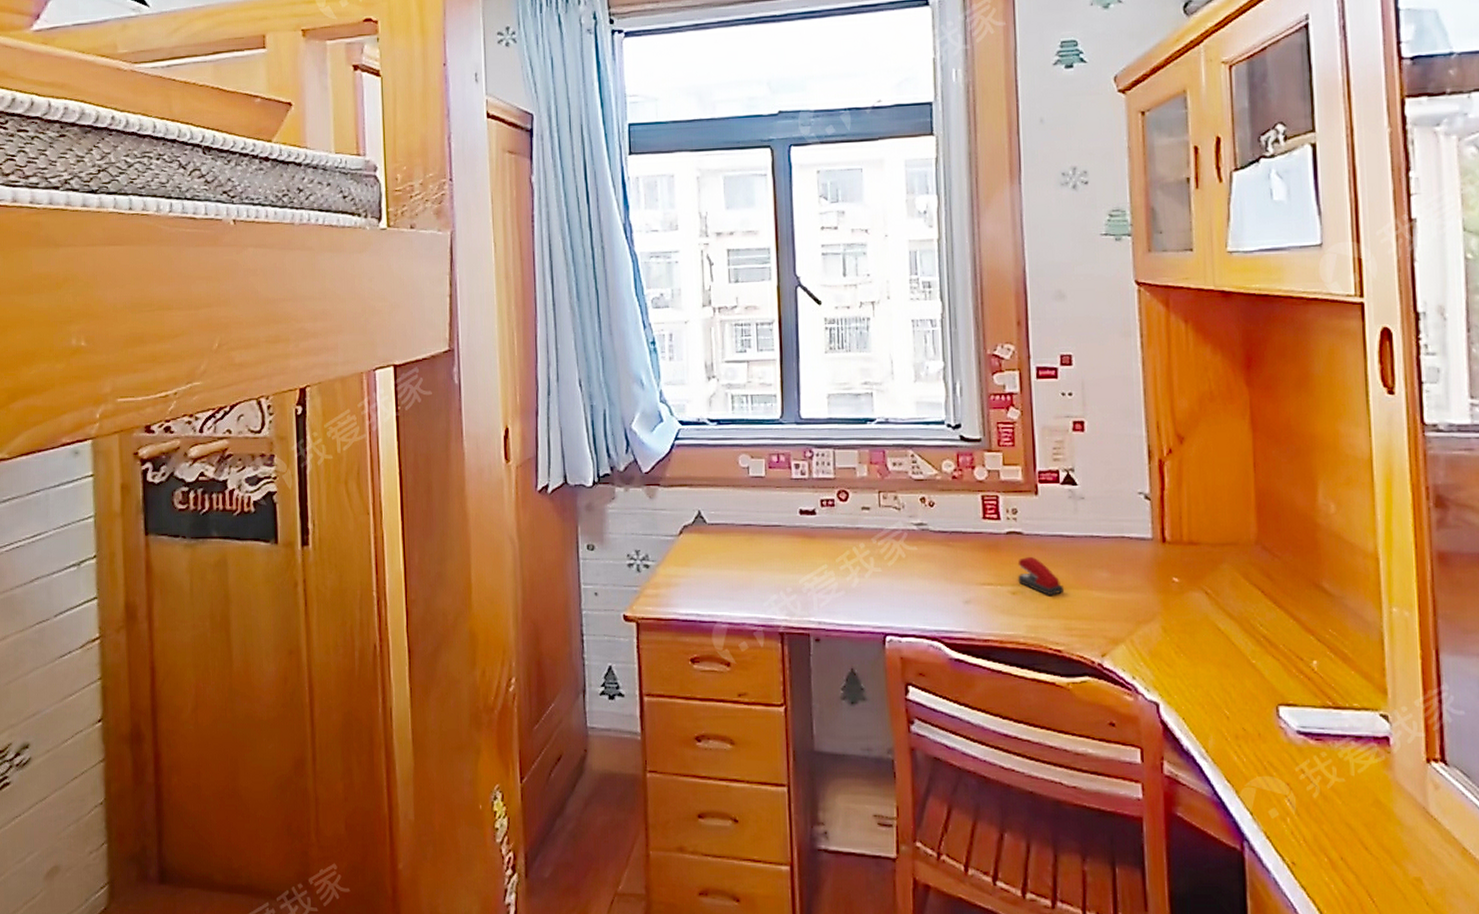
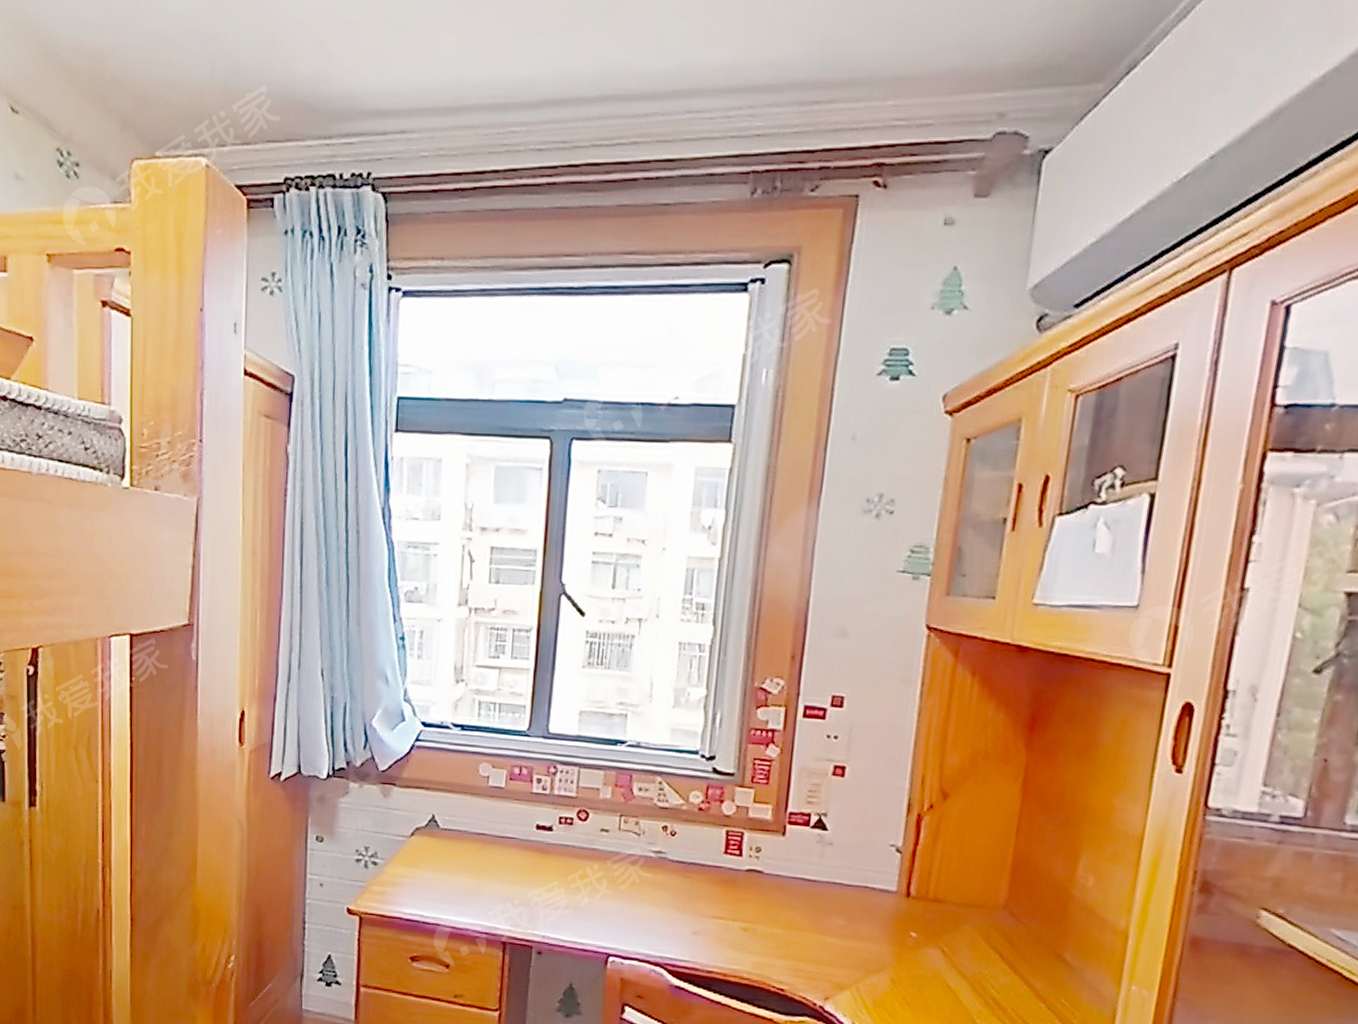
stapler: present [1017,556,1065,595] -> none [751,895,798,936]

